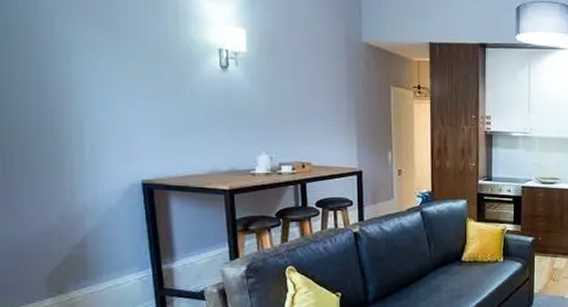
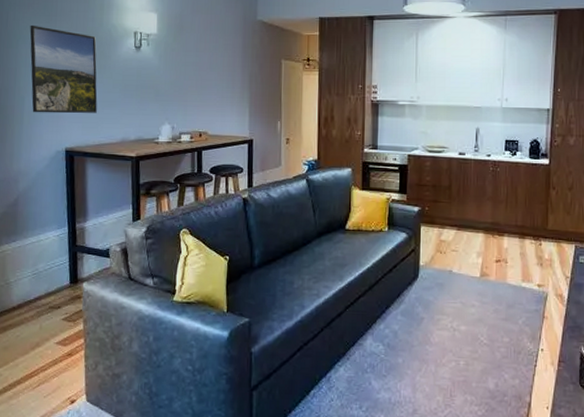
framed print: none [84,34,178,141] -> present [29,24,97,114]

